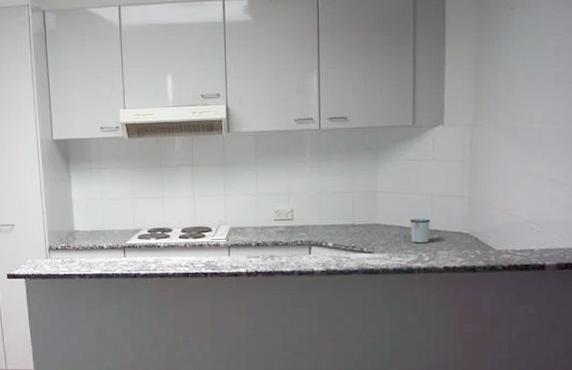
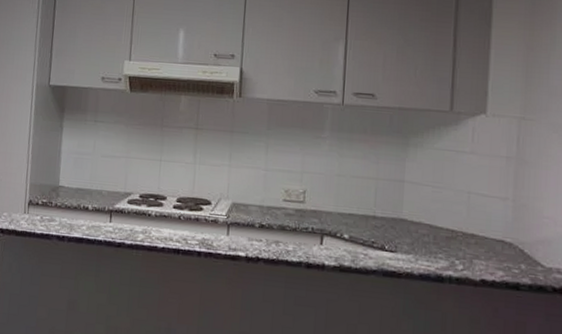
mug: present [410,218,430,243] -> none [441,217,466,248]

